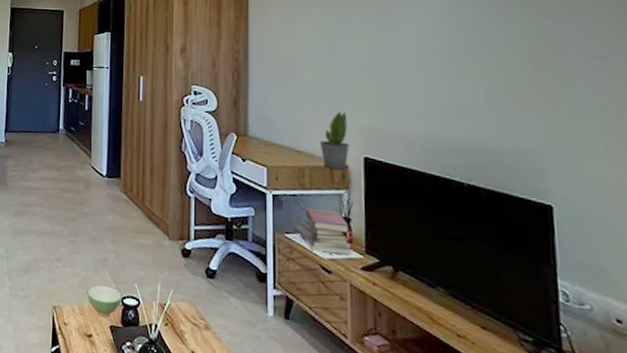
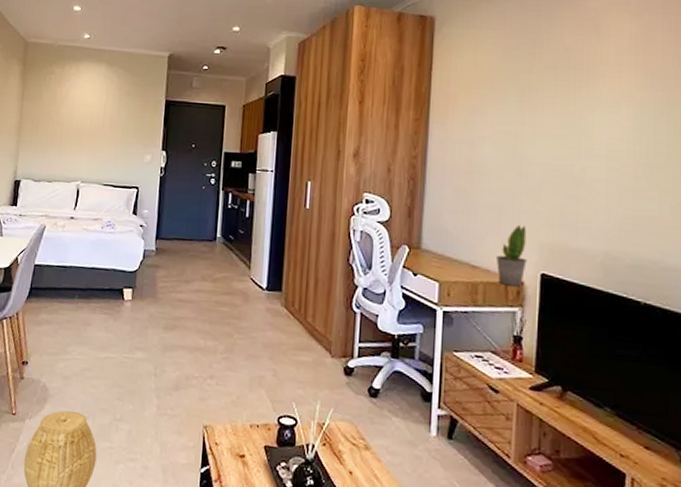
bowl: present [87,284,123,318] -> none [241,403,280,438]
books: present [292,207,352,256] -> none [461,325,521,375]

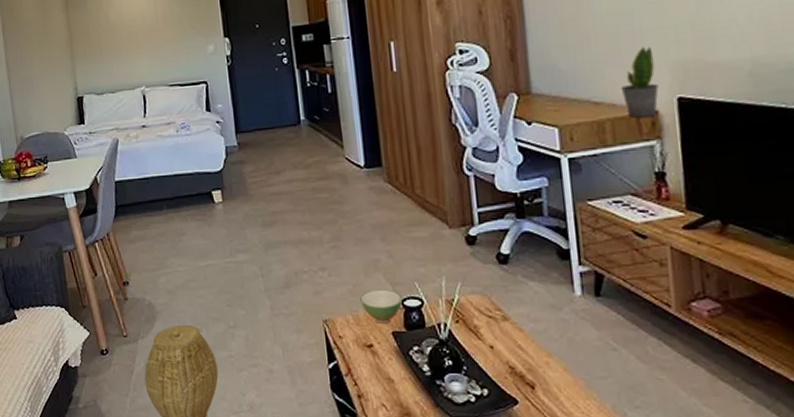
bowl: none [241,403,280,438] -> present [360,289,403,324]

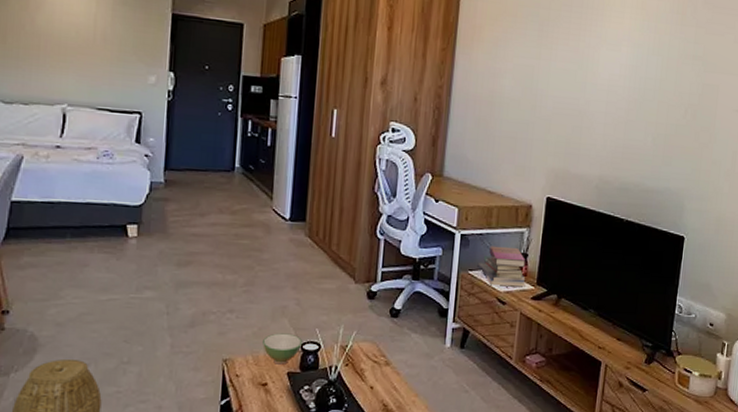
books: none [595,165,671,217] -> present [476,245,526,287]
potted plant: present [620,46,659,118] -> none [509,152,537,209]

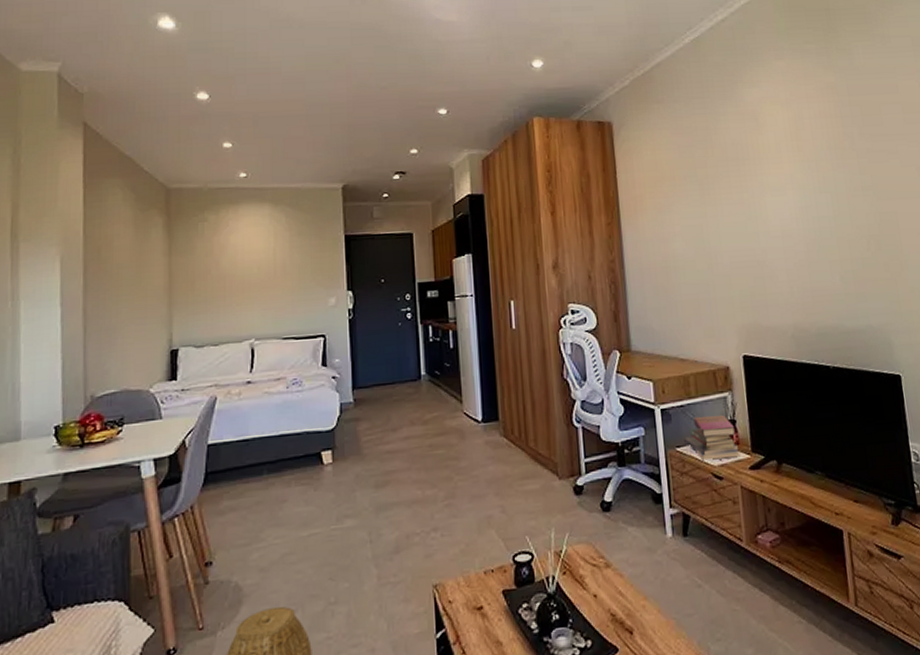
bowl: present [263,333,303,365] -> none [472,545,514,583]

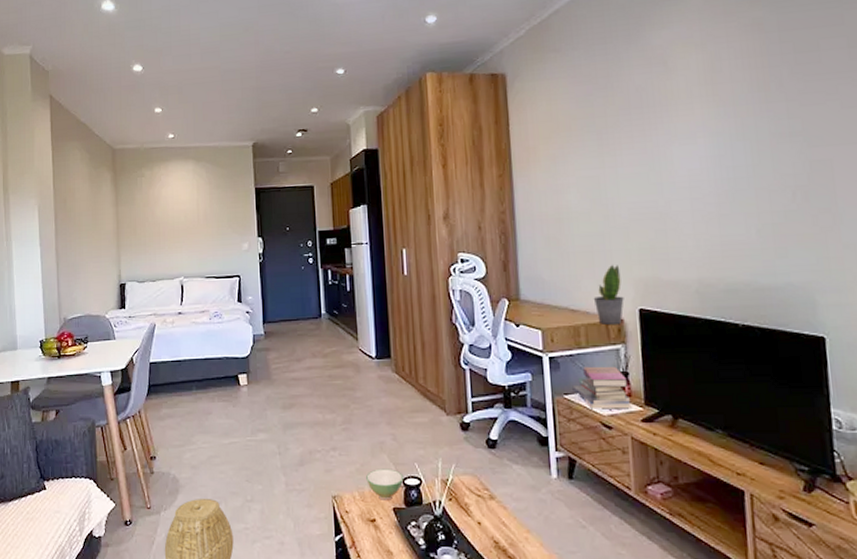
bowl: none [472,545,514,583] -> present [366,469,404,500]
potted plant: none [700,311,729,373] -> present [593,264,624,324]

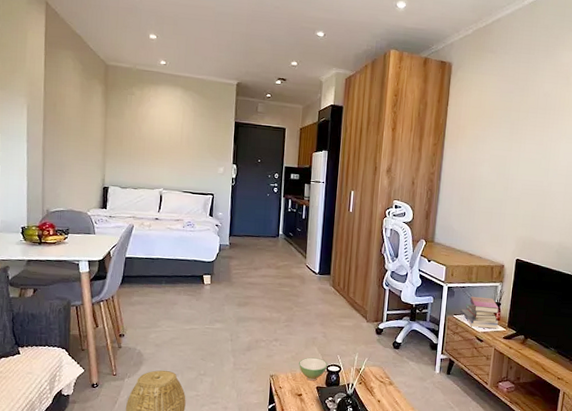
potted plant: present [593,264,624,324] -> none [486,224,509,268]

